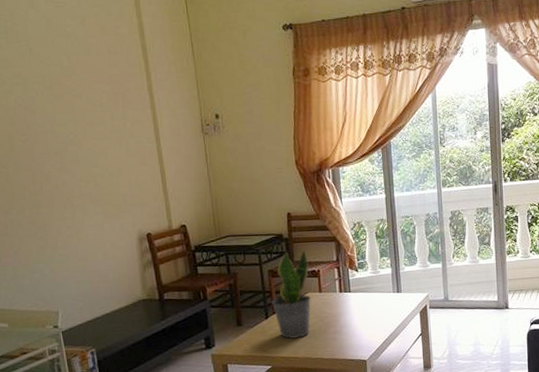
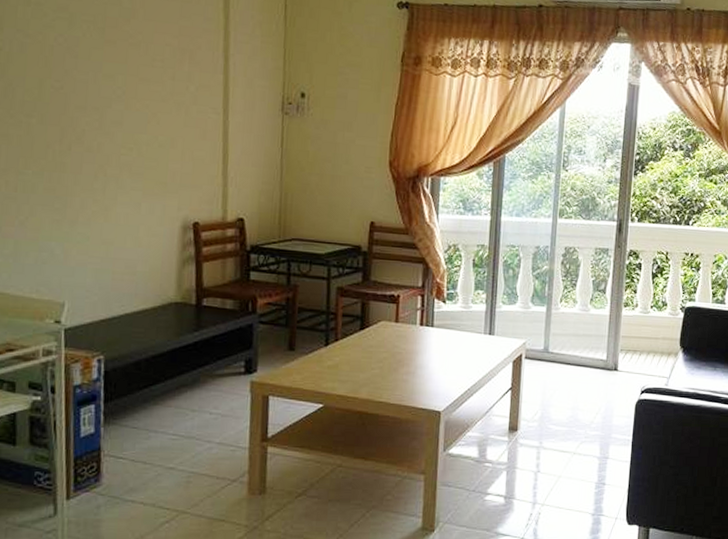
potted plant: present [272,249,311,339] -> none [336,268,387,374]

